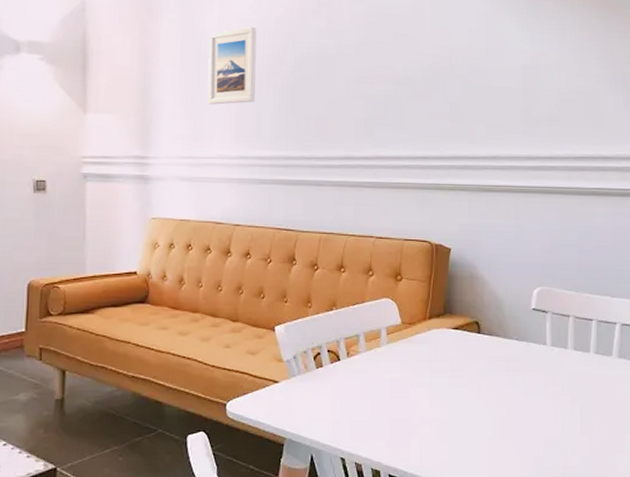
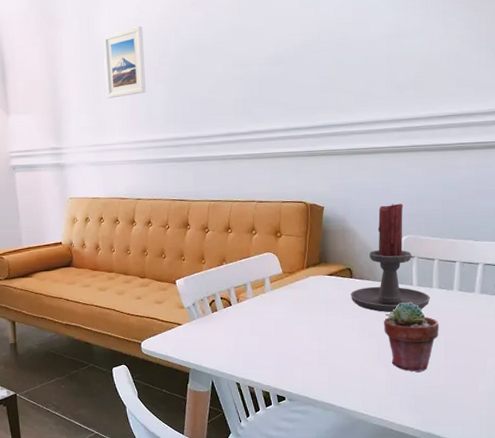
candle holder: none [478,250,566,376] -> present [351,203,431,313]
potted succulent: none [514,364,574,450] -> present [384,301,439,373]

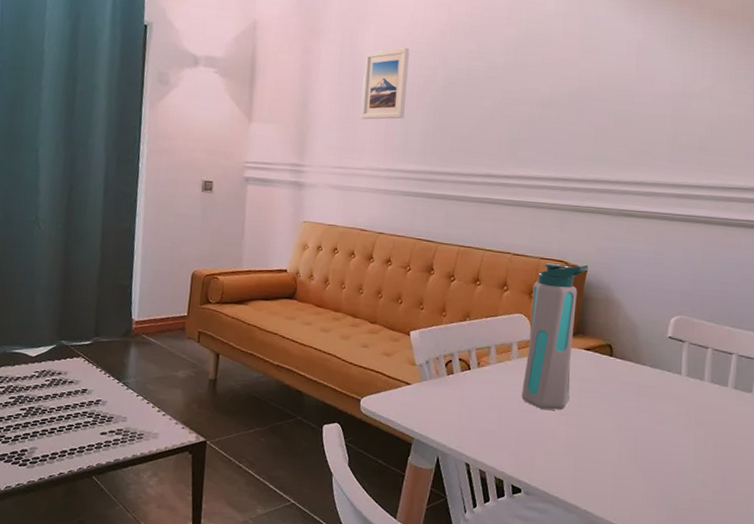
water bottle: none [277,202,325,330] -> present [521,263,589,410]
candle holder: present [351,203,431,313] -> none [609,277,701,405]
potted succulent: present [384,301,439,373] -> none [644,392,708,481]

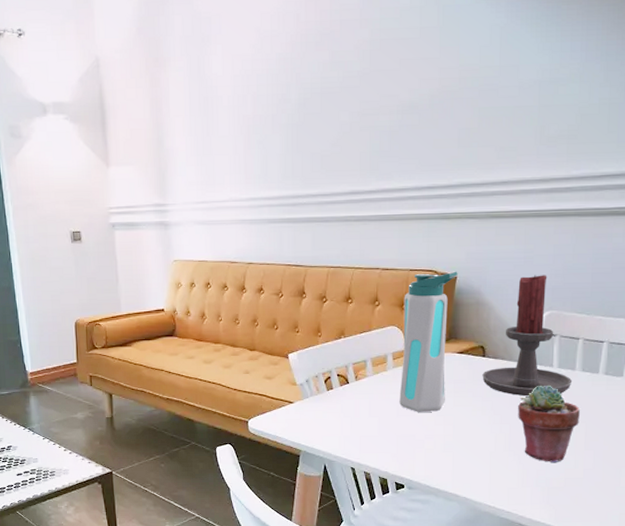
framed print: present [361,47,410,120] -> none [215,66,261,149]
candle holder: none [609,277,701,405] -> present [482,275,573,397]
potted succulent: none [644,392,708,481] -> present [518,385,580,463]

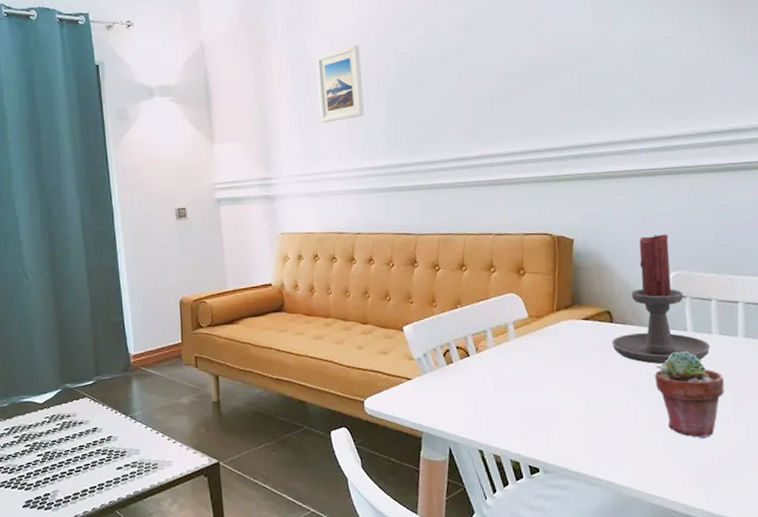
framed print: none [215,66,261,149] -> present [316,44,364,123]
water bottle: present [399,271,458,412] -> none [520,233,575,385]

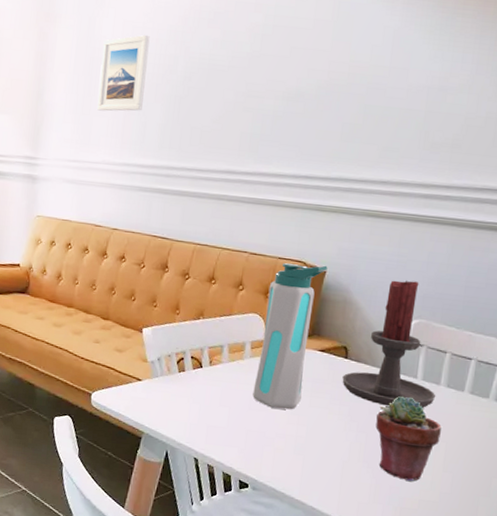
water bottle: none [520,233,575,385] -> present [252,263,328,410]

